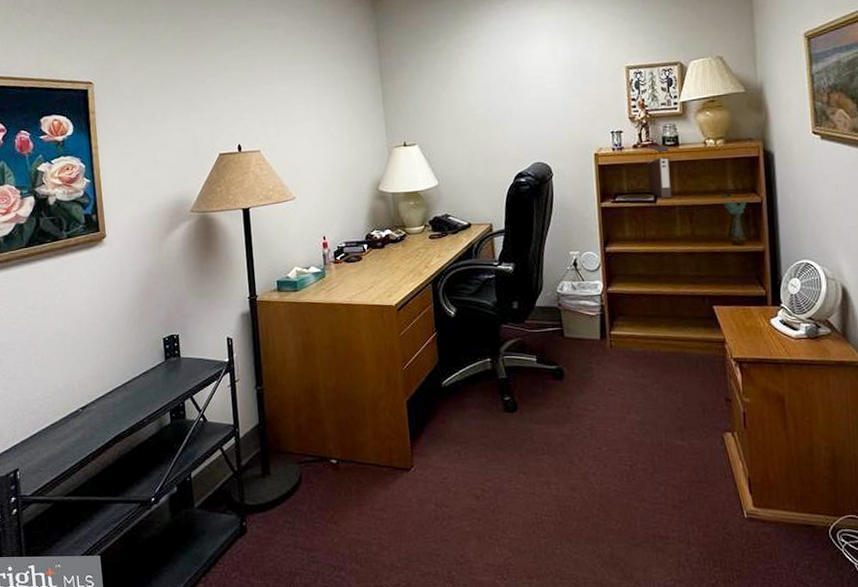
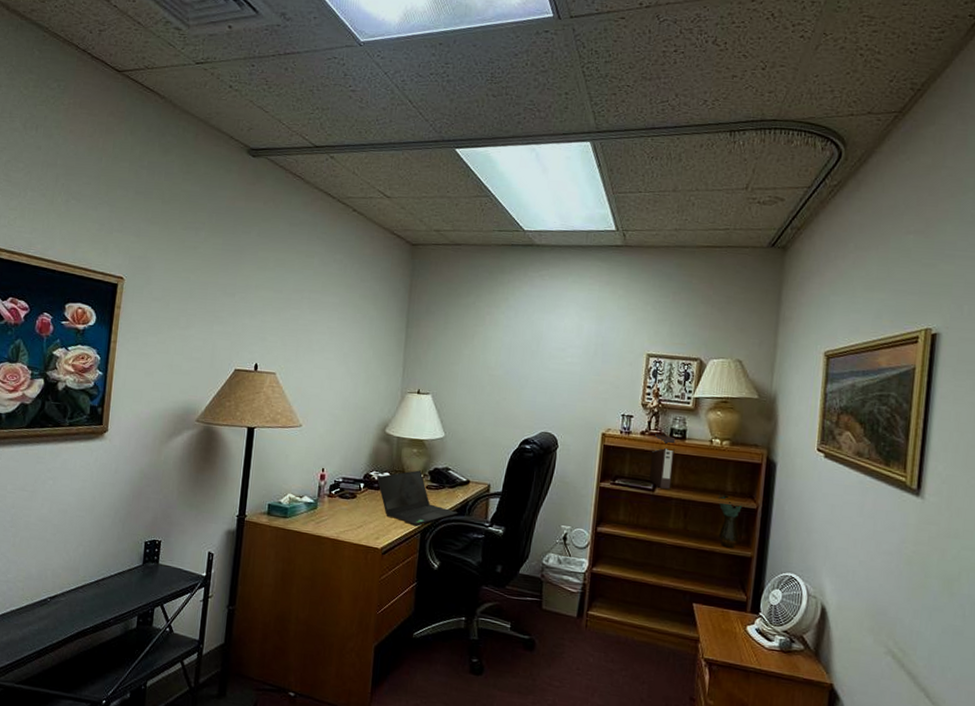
laptop: none [379,222,466,277] -> present [377,470,459,526]

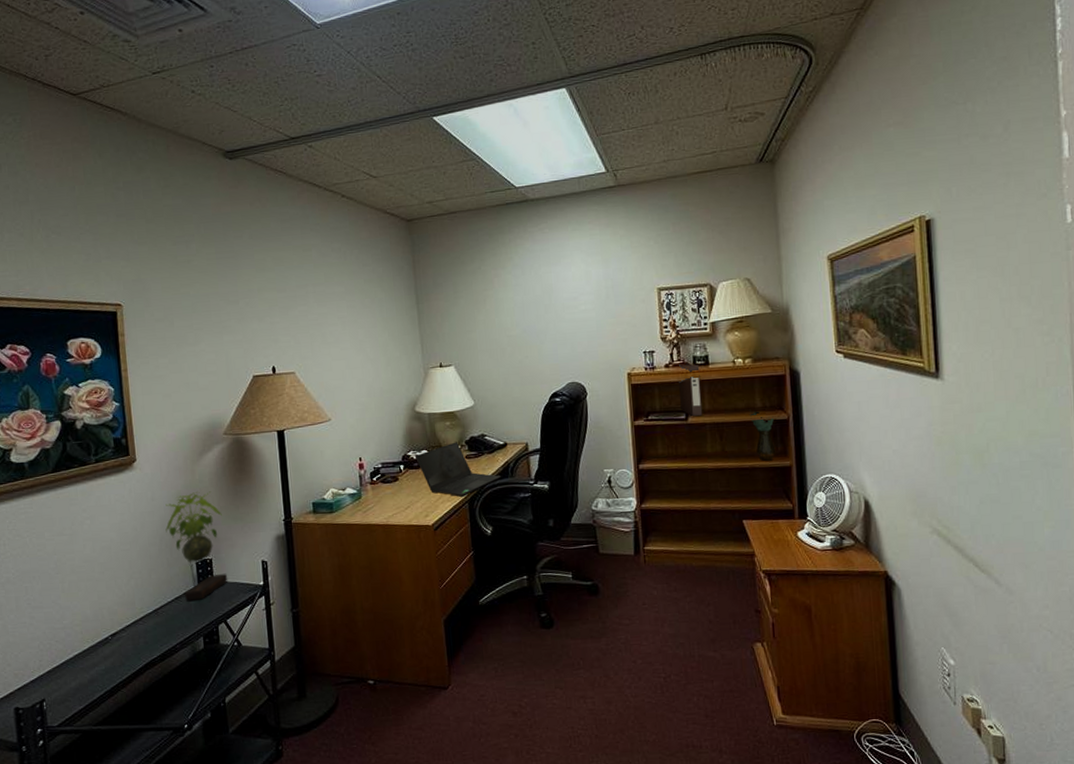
plant: none [122,471,179,580] -> present [165,491,228,602]

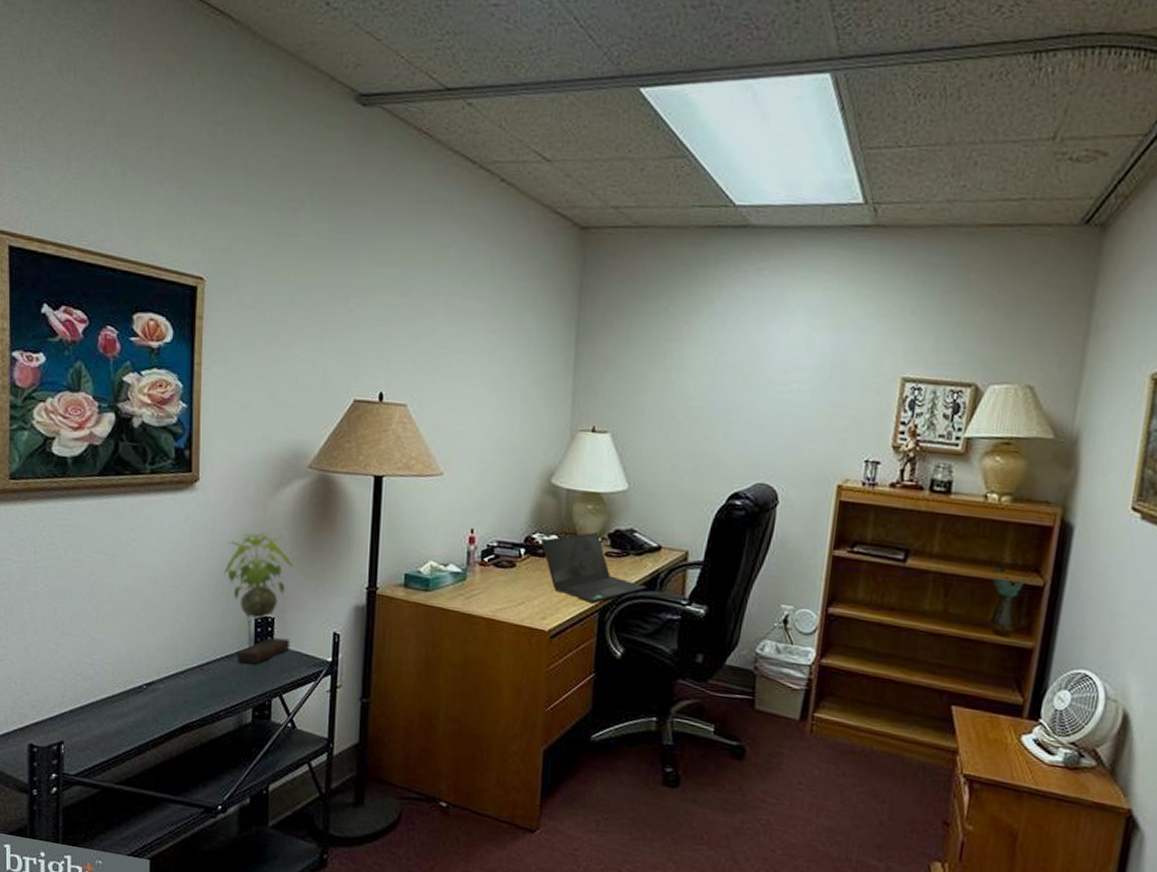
binder: present [679,363,703,417] -> none [900,486,937,561]

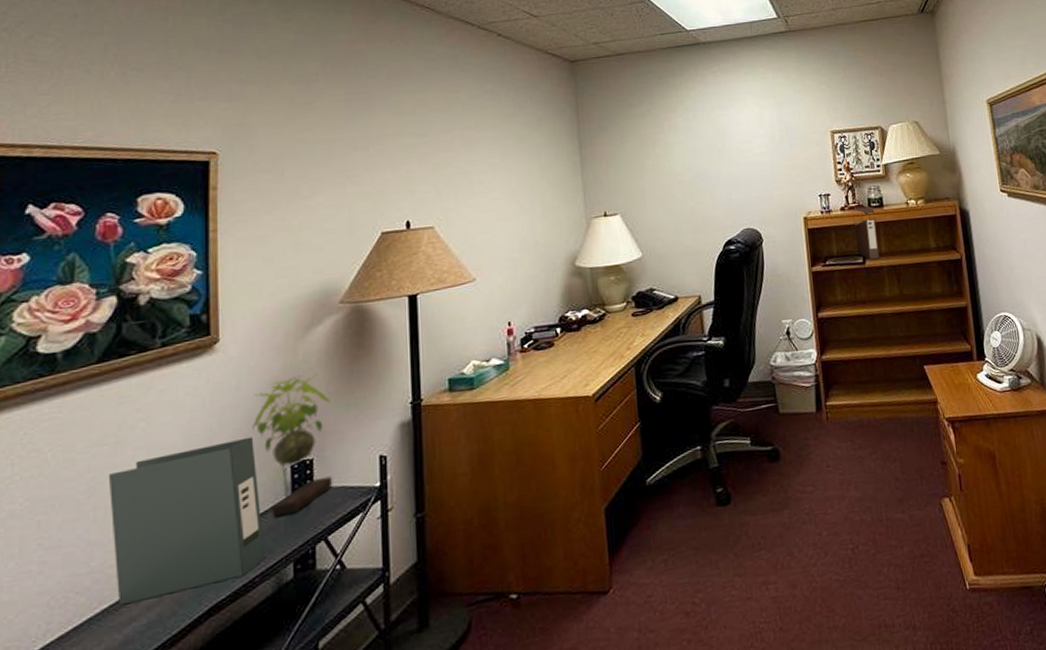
binder: none [107,576,229,707] -> present [108,436,265,606]
laptop: present [541,532,647,604] -> none [574,298,673,361]
binder: none [900,486,937,561] -> present [854,205,880,260]
vase: present [990,563,1024,637] -> none [923,250,952,303]

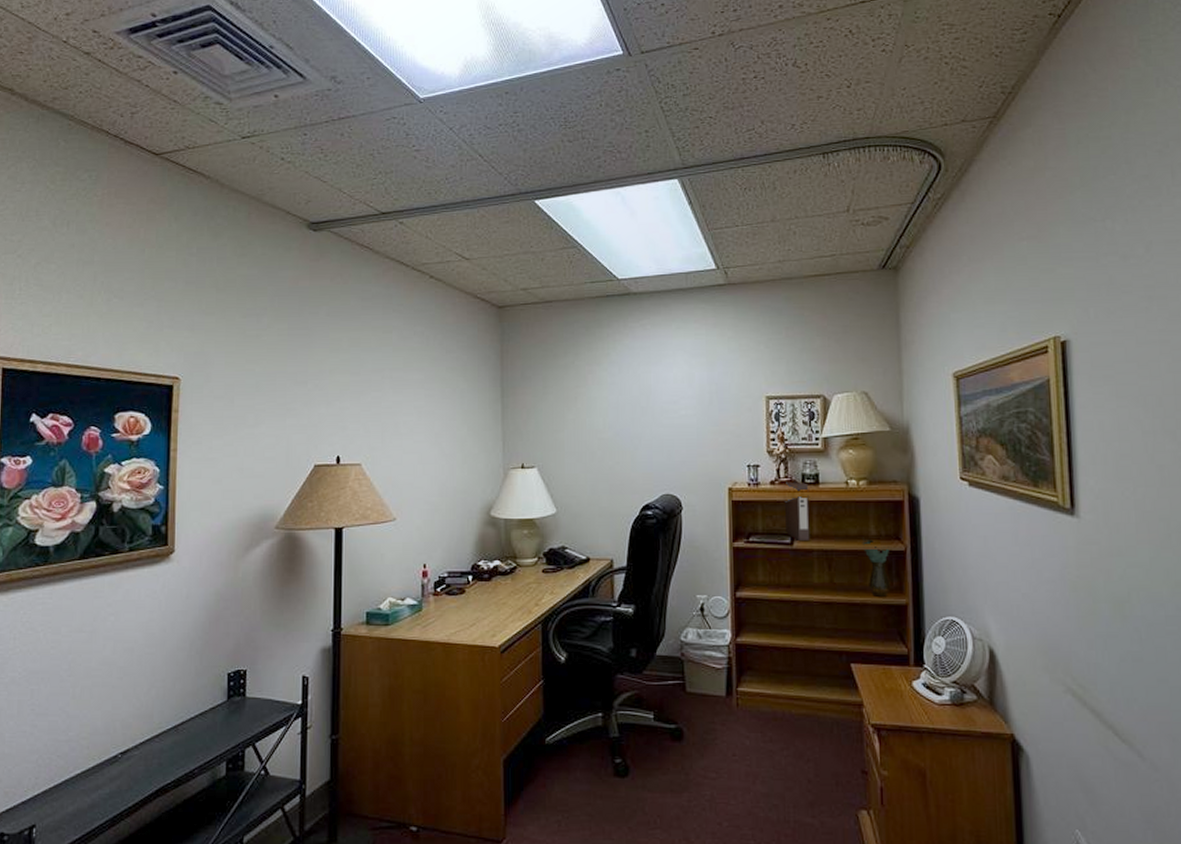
binder: present [108,436,265,606] -> none [84,642,204,774]
plant: present [252,373,333,518] -> none [198,591,263,719]
vase: none [923,250,952,303] -> present [861,537,891,597]

